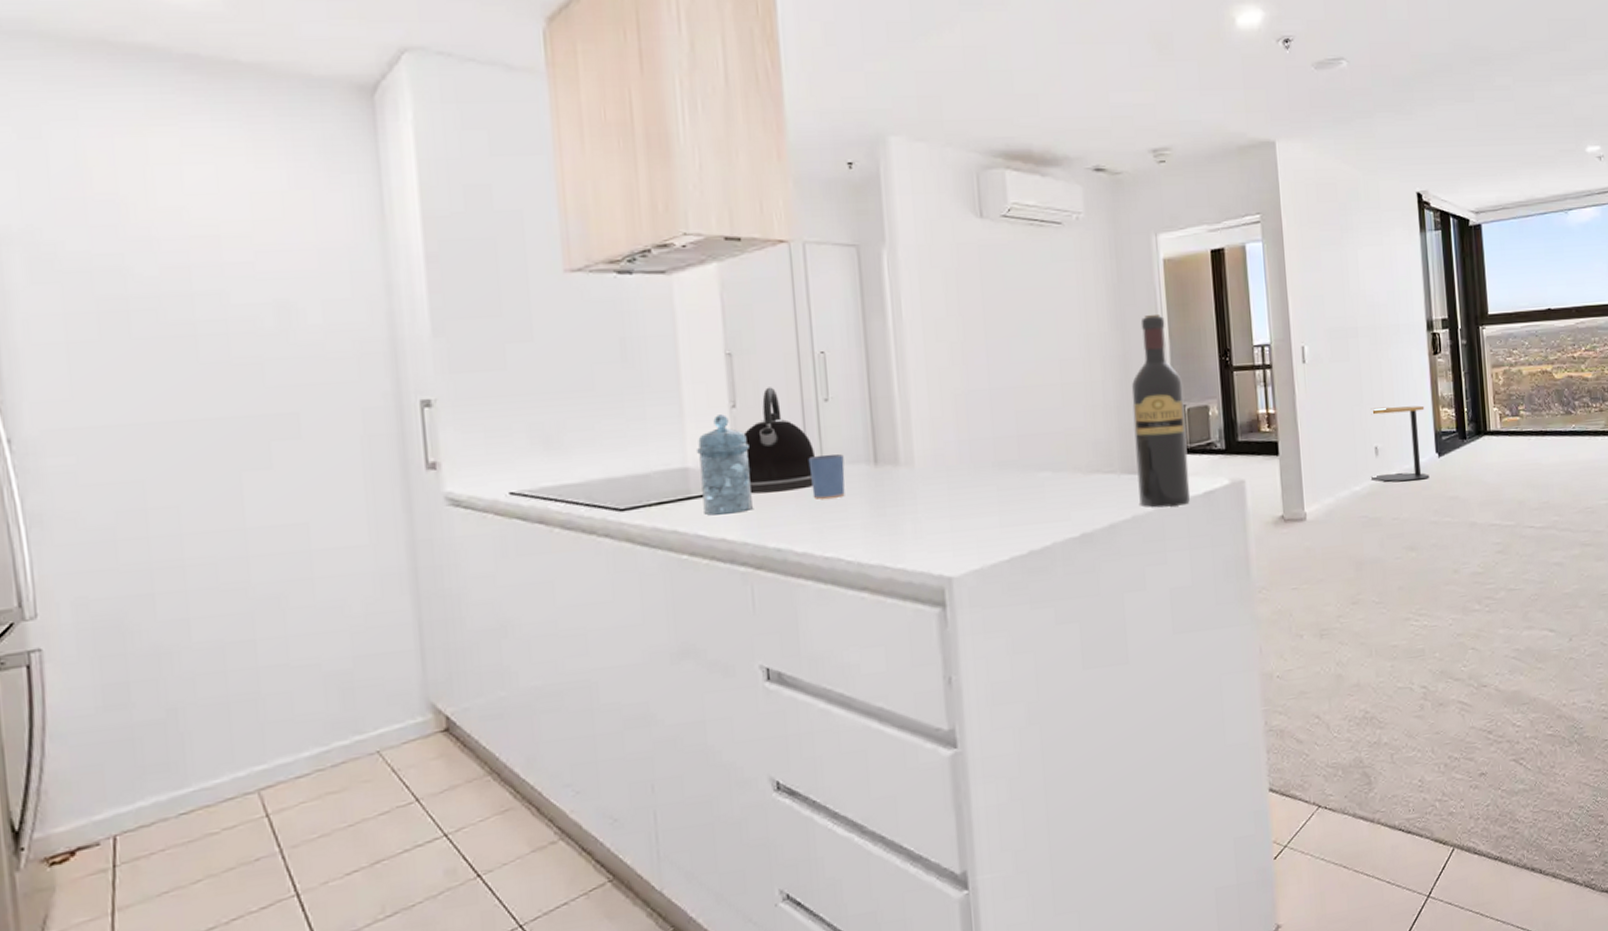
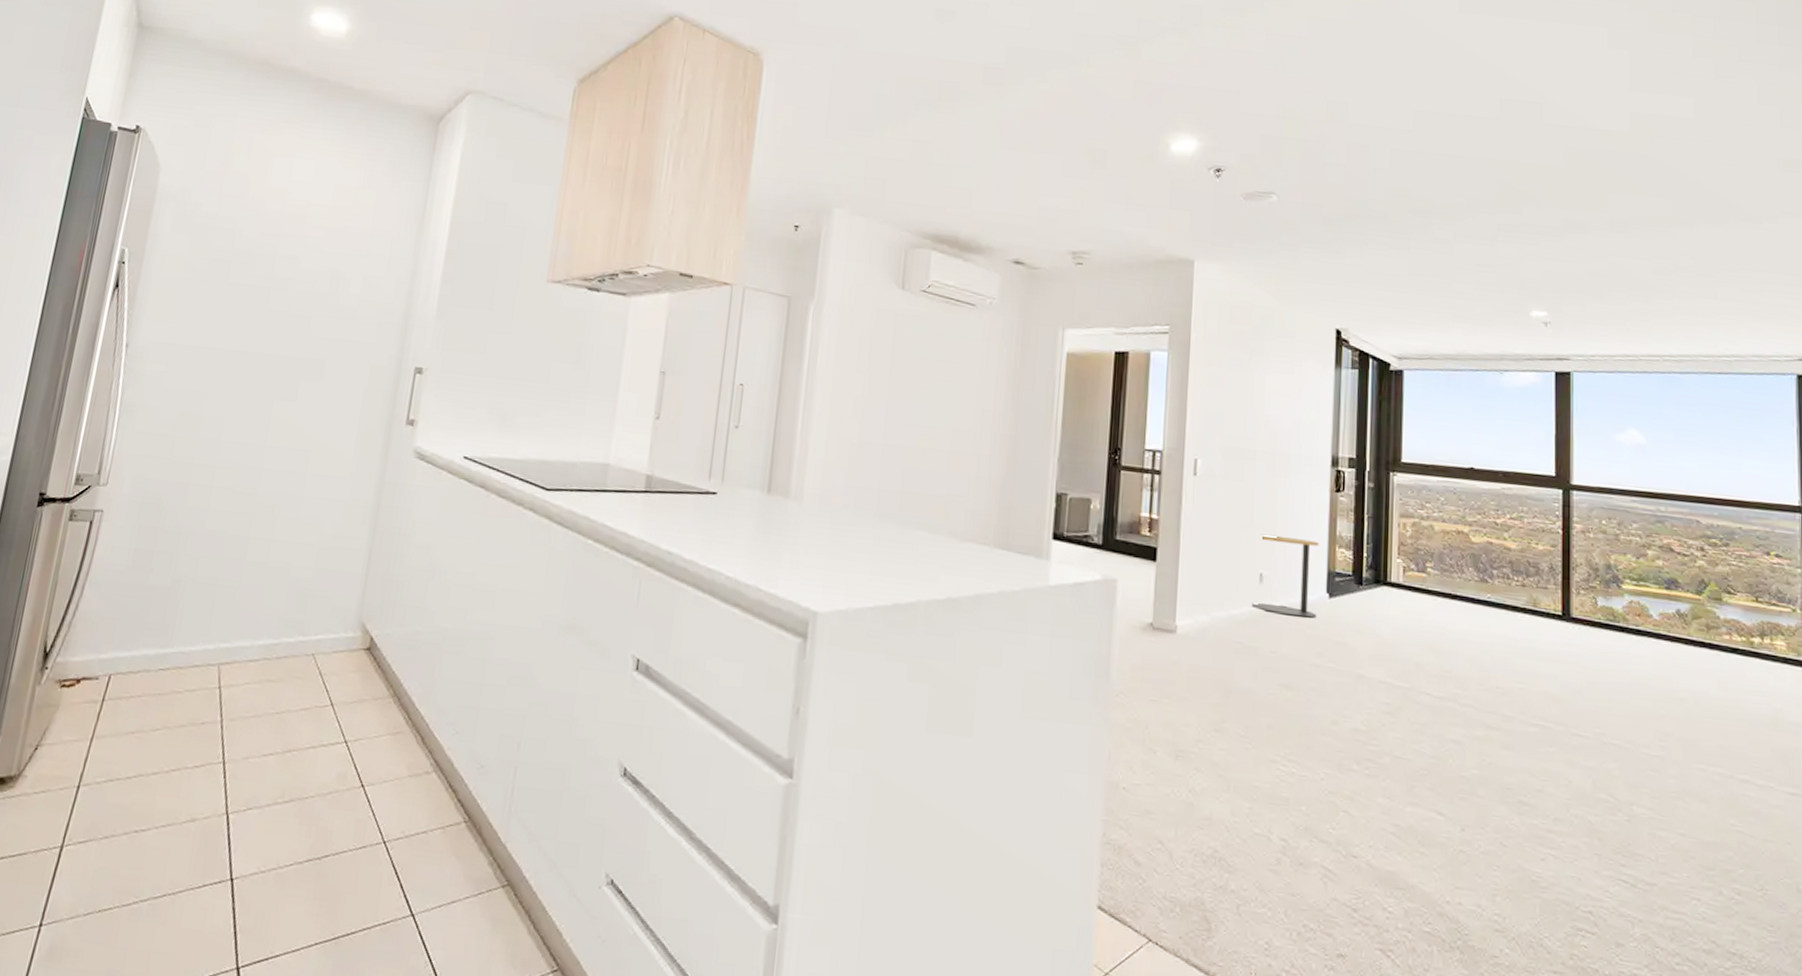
canister: present [695,414,753,516] -> none [614,423,665,513]
kettle: present [745,387,816,494] -> none [655,406,718,503]
mug: present [808,453,845,499] -> none [708,475,742,517]
wine bottle: present [1131,315,1190,508] -> none [1008,402,1068,591]

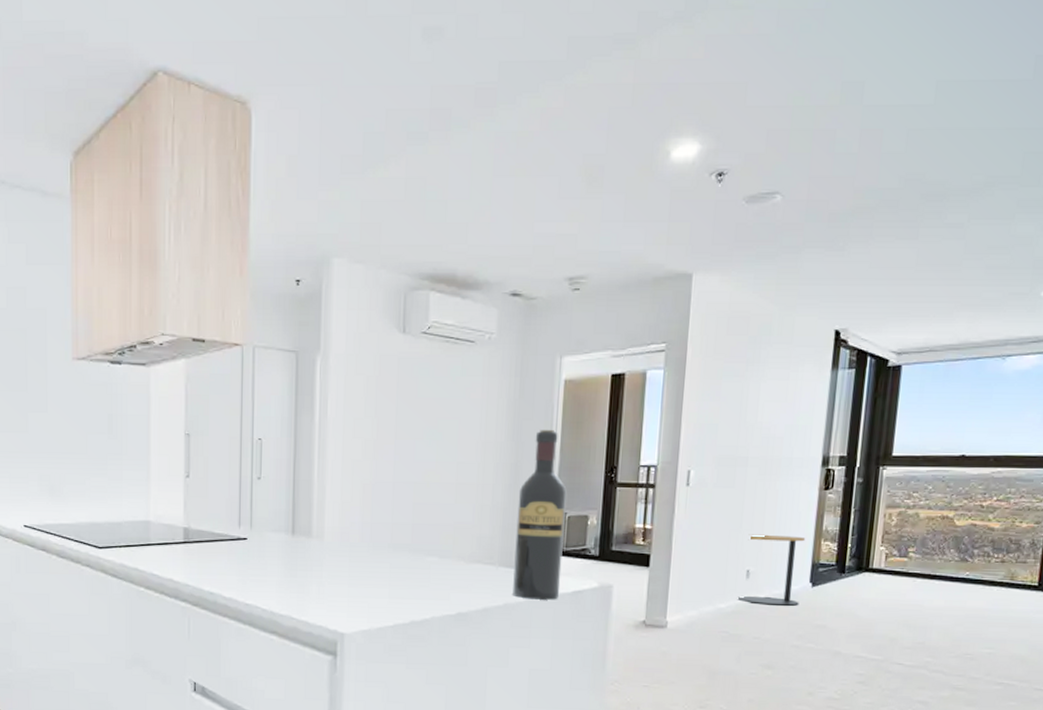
wine bottle: none [1008,402,1068,591] -> present [513,430,567,600]

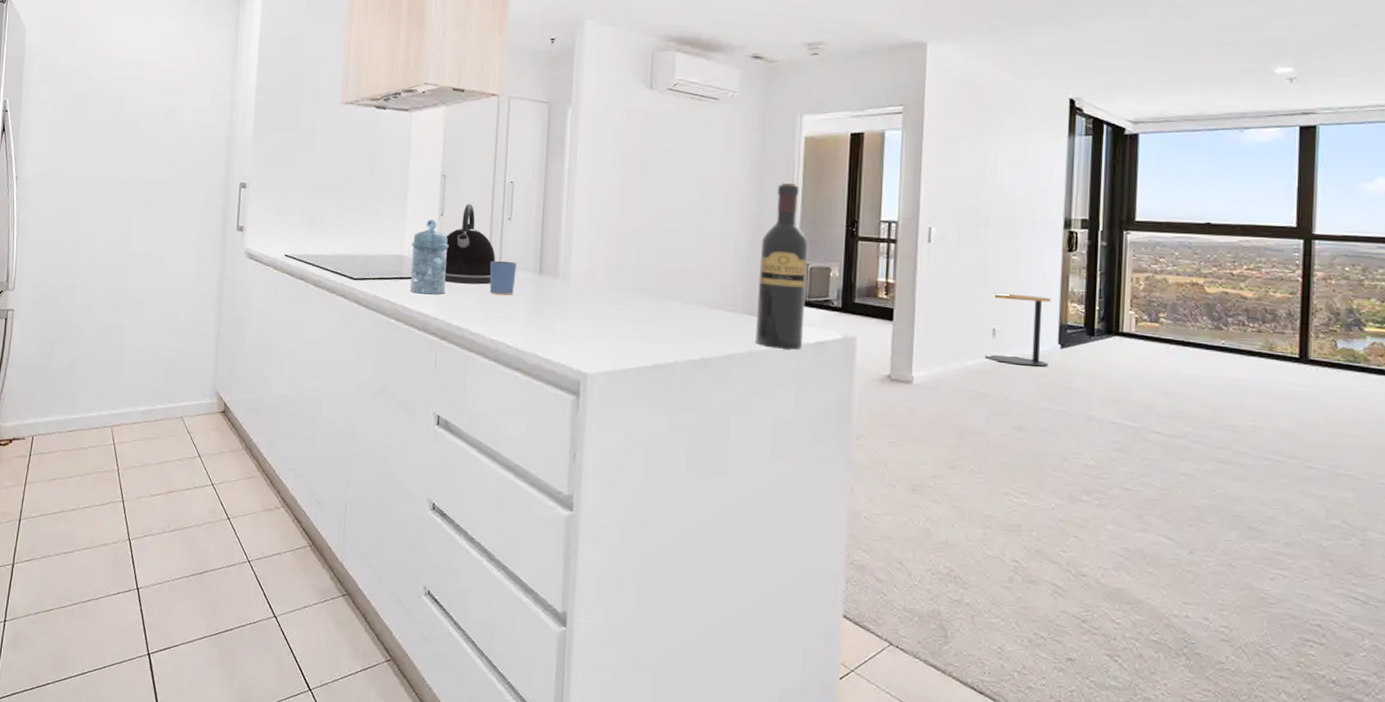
canister: none [156,482,198,561] -> present [410,219,450,295]
kettle: none [194,463,247,548] -> present [444,204,496,285]
mug: none [240,522,268,558] -> present [489,260,517,295]

